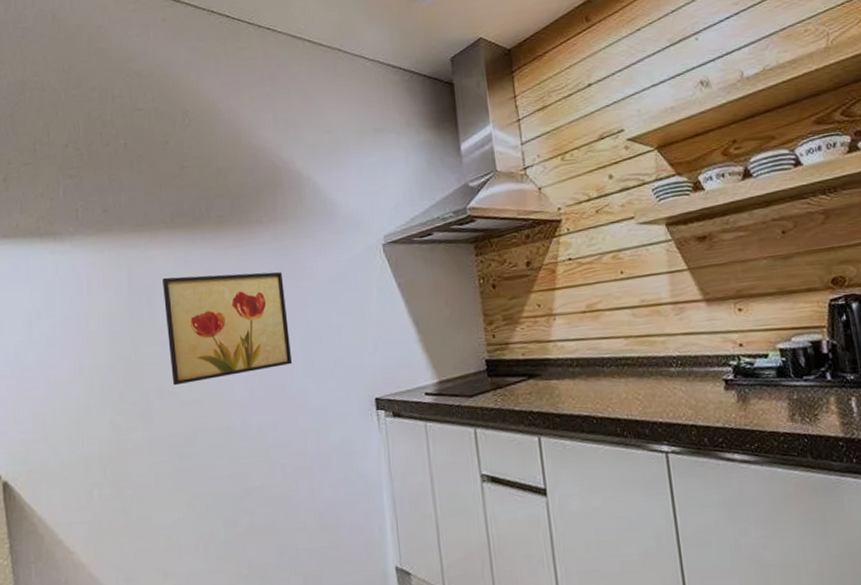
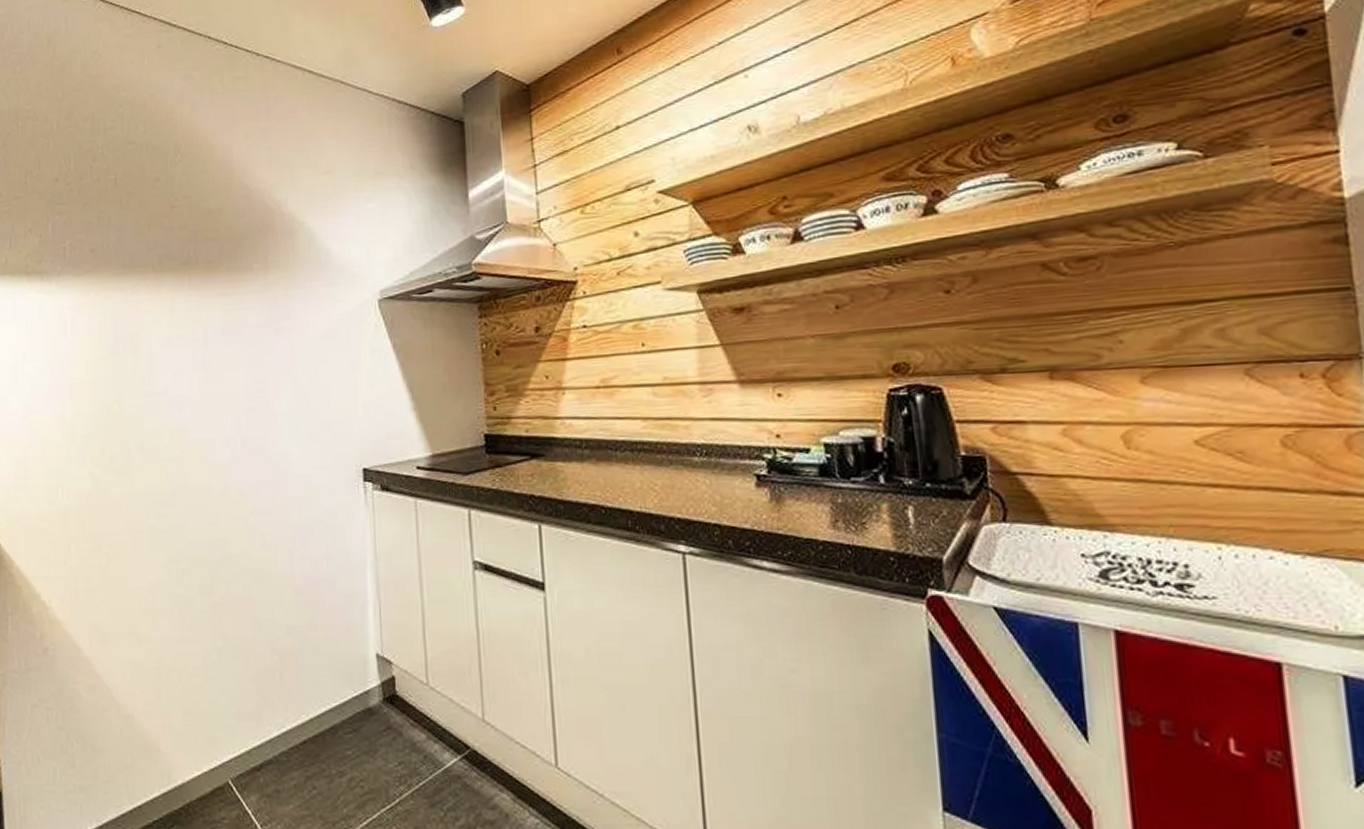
wall art: present [163,272,292,386] -> none [148,324,276,441]

